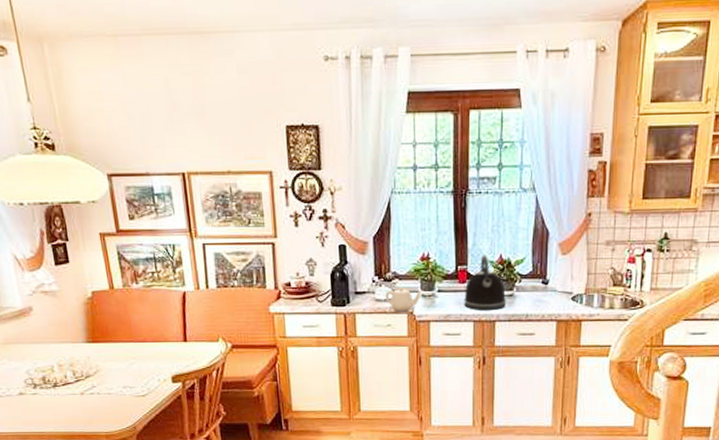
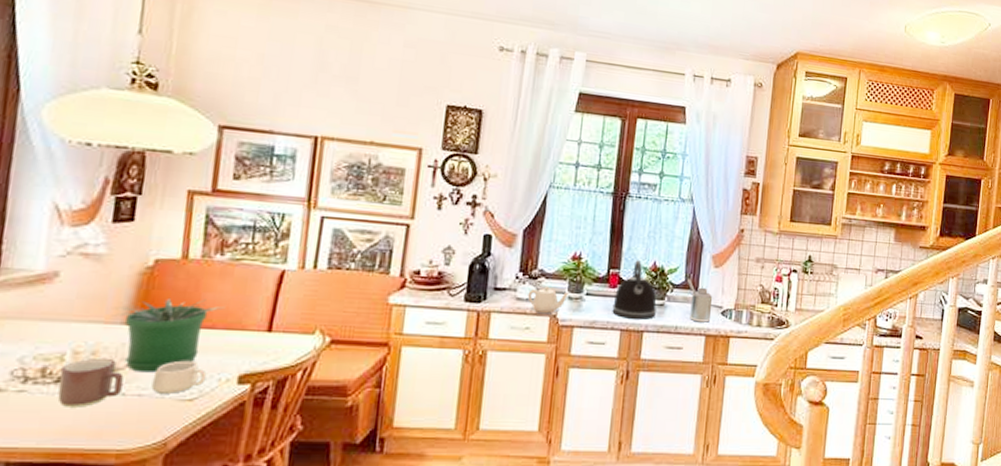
mug: none [54,368,97,404] -> present [57,357,124,407]
planter: none [76,320,149,377] -> present [116,297,224,373]
mug: none [114,367,150,392] -> present [151,360,207,394]
soap dispenser: none [534,267,562,309] -> present [686,278,713,323]

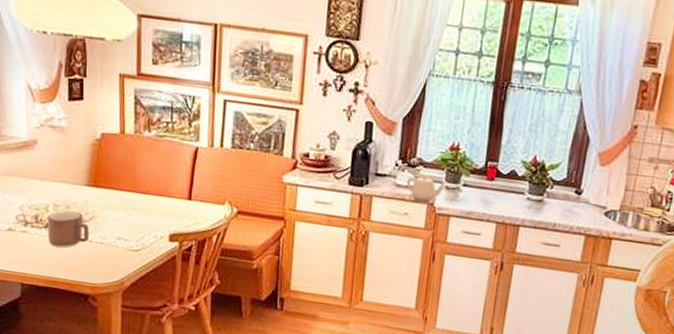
planter: present [116,297,224,373] -> none [78,166,154,226]
mug: present [151,360,207,394] -> none [109,218,146,244]
kettle: present [612,260,657,319] -> none [489,154,535,214]
soap dispenser: present [686,278,713,323] -> none [568,175,597,222]

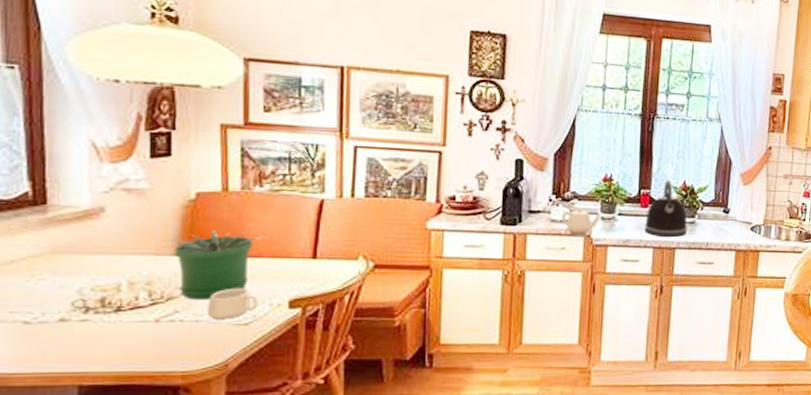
mug: present [47,211,89,248] -> none [118,287,180,334]
planter: none [78,166,154,226] -> present [164,229,268,300]
mug: none [109,218,146,244] -> present [207,287,259,319]
kettle: none [489,154,535,214] -> present [644,180,687,237]

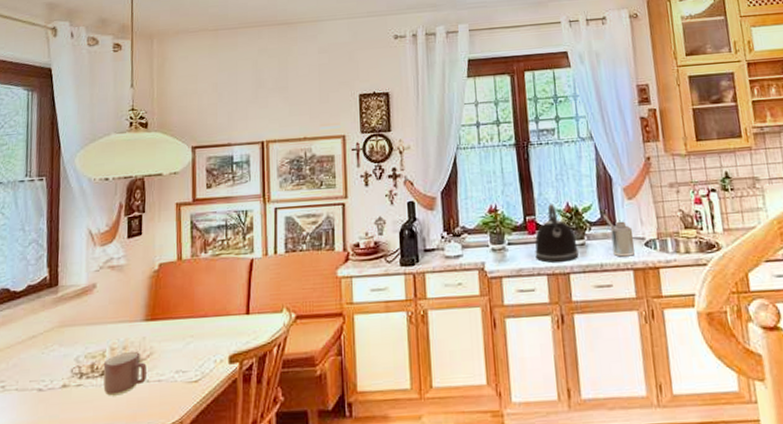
mug: none [118,287,180,334] -> present [103,351,147,396]
planter: present [164,229,268,300] -> none [136,292,212,361]
mug: present [207,287,259,319] -> none [167,346,206,378]
teapot: present [562,207,601,234] -> none [455,241,492,269]
soap dispenser: none [716,196,742,238] -> present [602,214,635,257]

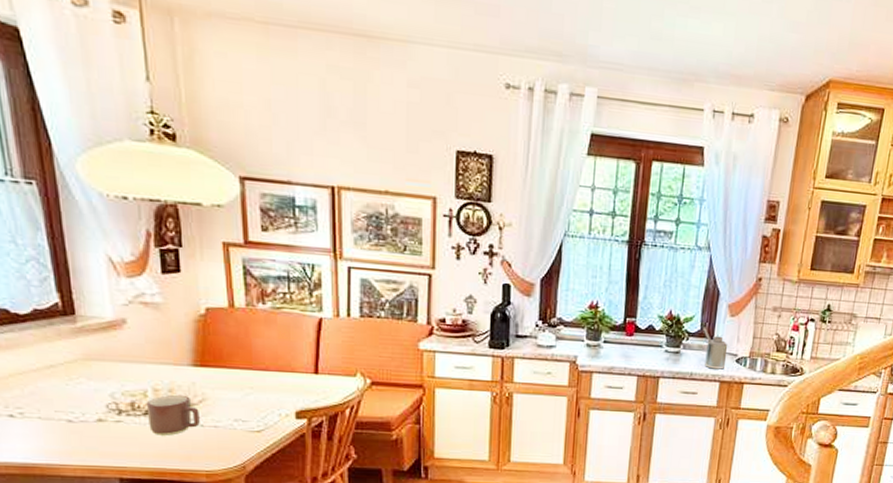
kettle: present [535,204,579,263] -> none [629,309,672,366]

